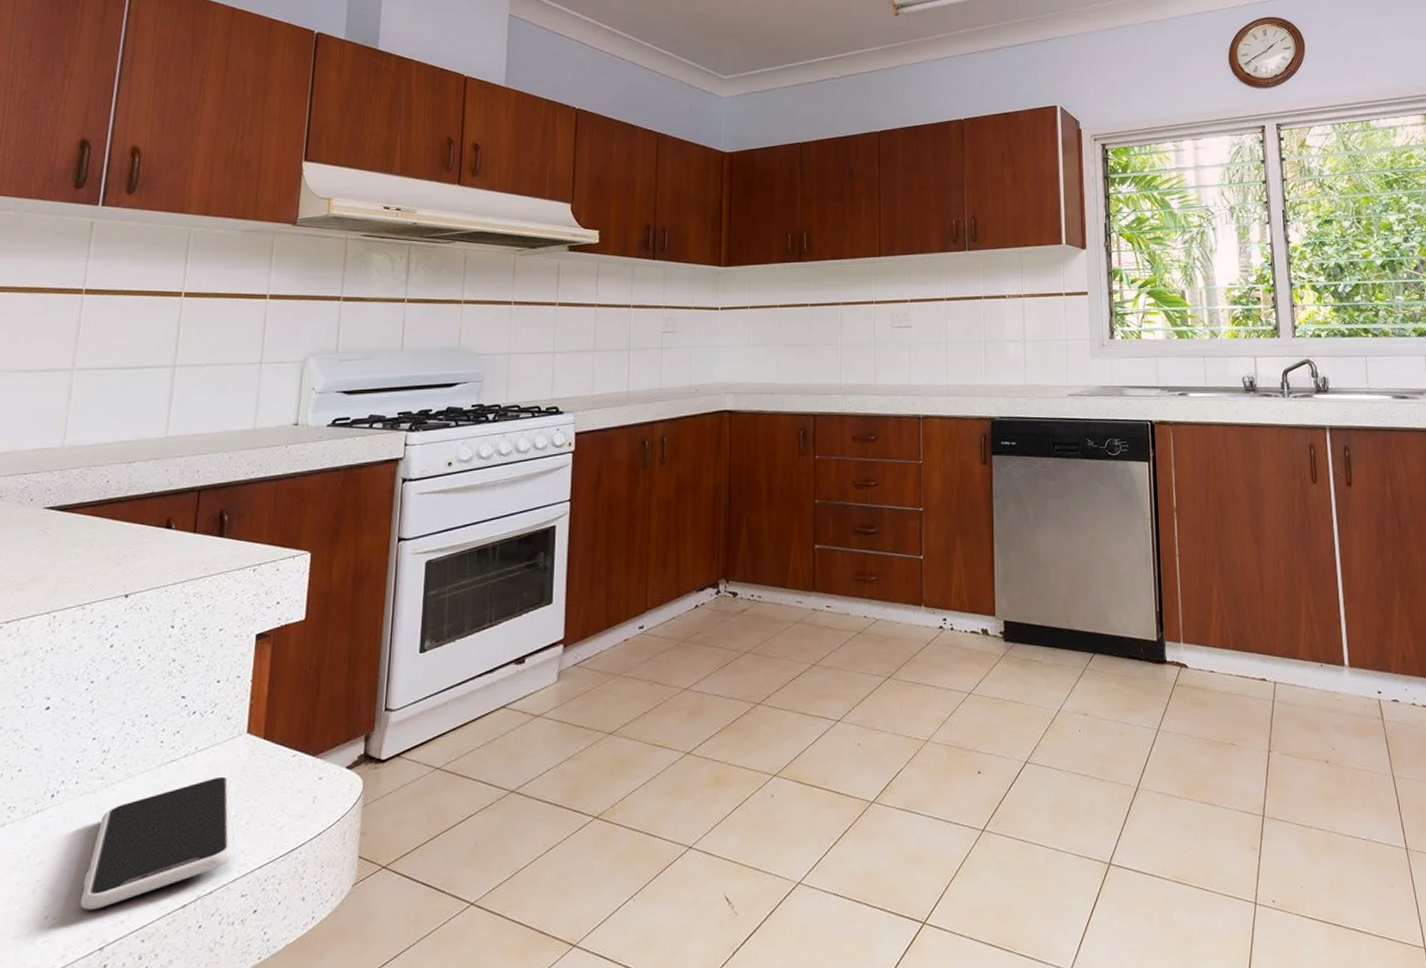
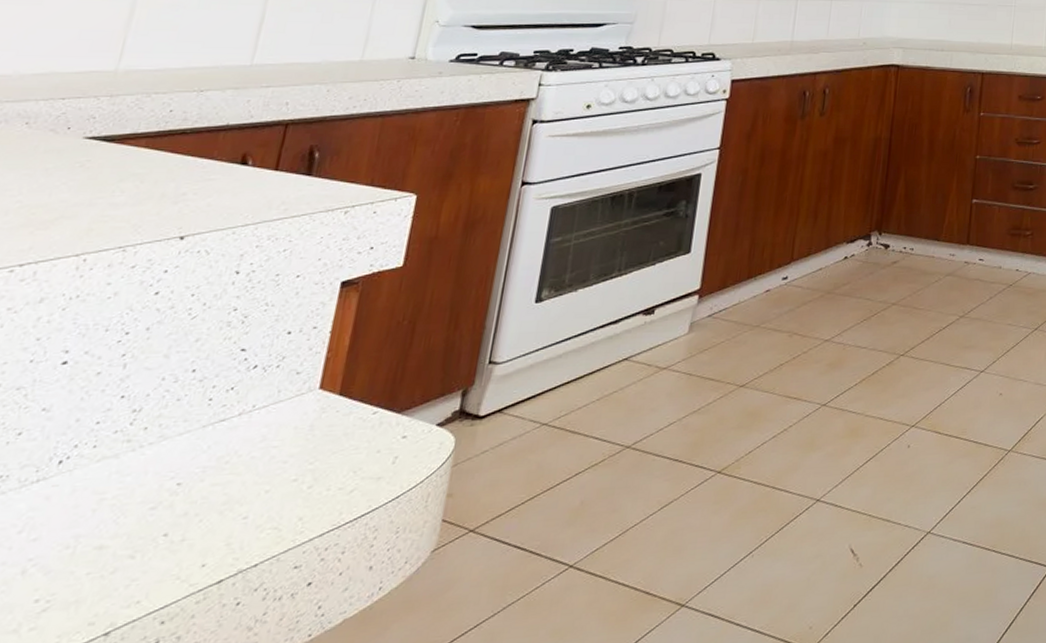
smartphone: present [79,776,236,910] -> none [83,436,296,591]

